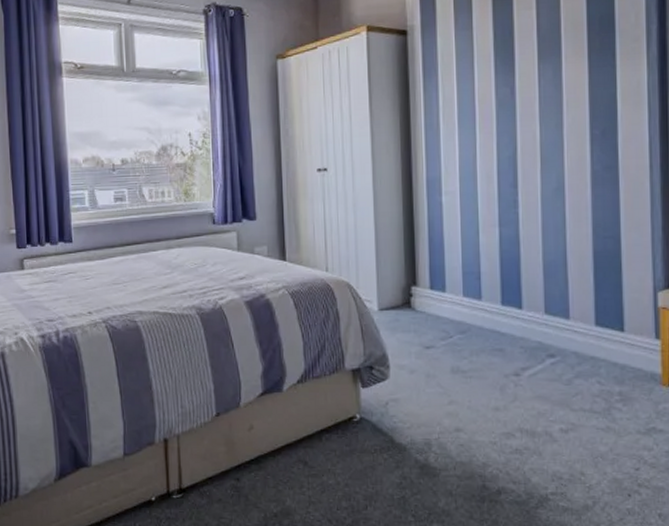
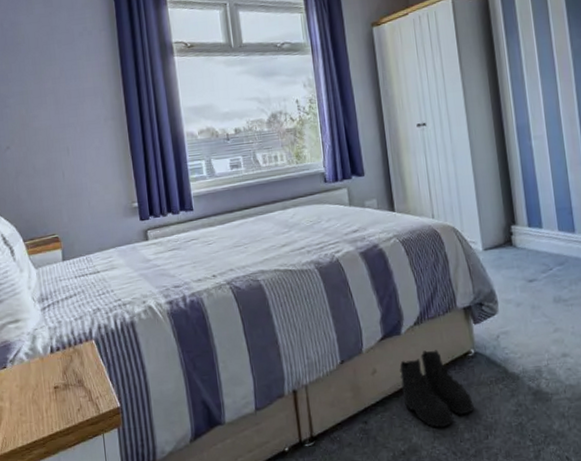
boots: none [277,411,354,493] -> present [399,350,474,428]

